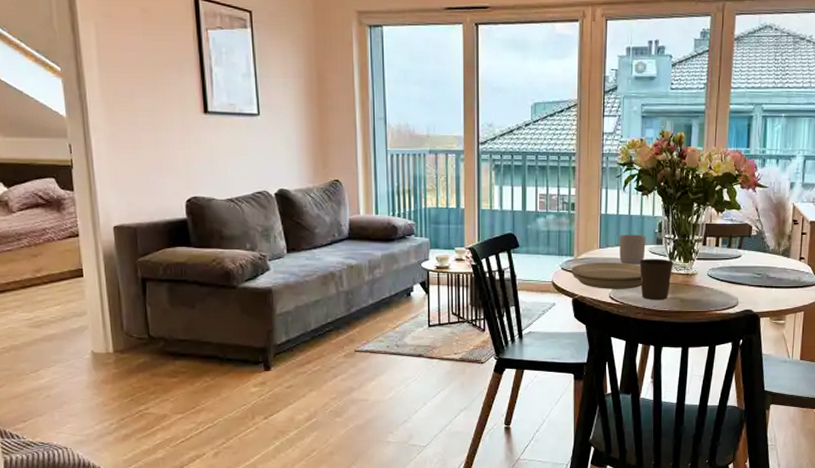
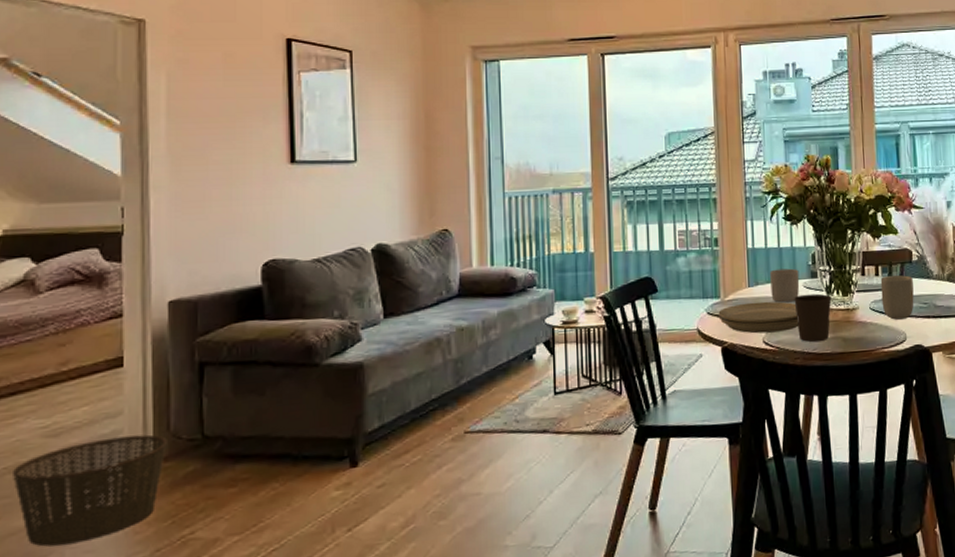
basket: none [10,331,122,409] -> present [13,434,167,547]
cup: none [719,246,750,286] -> present [880,275,914,320]

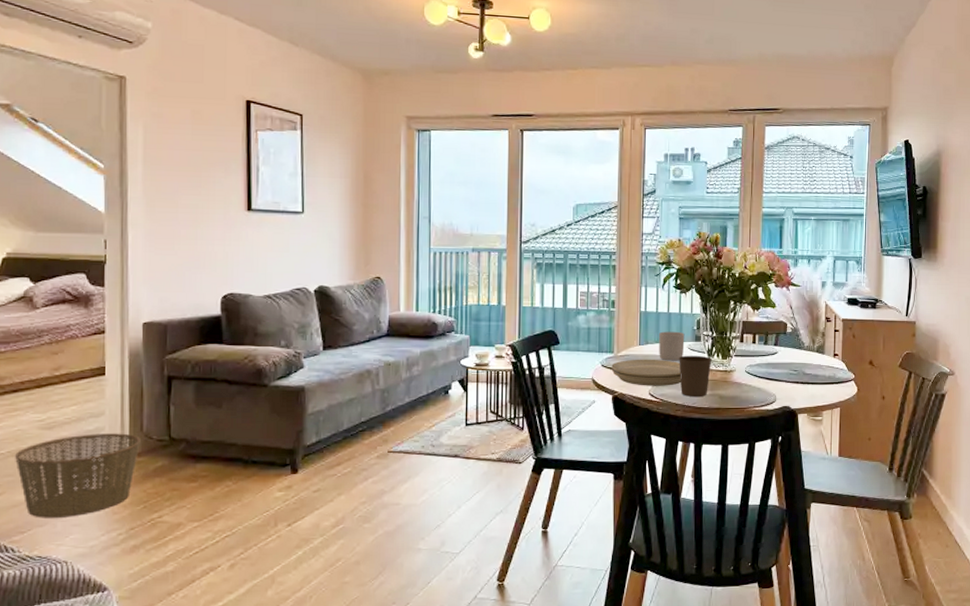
cup: present [880,275,914,320] -> none [756,343,786,383]

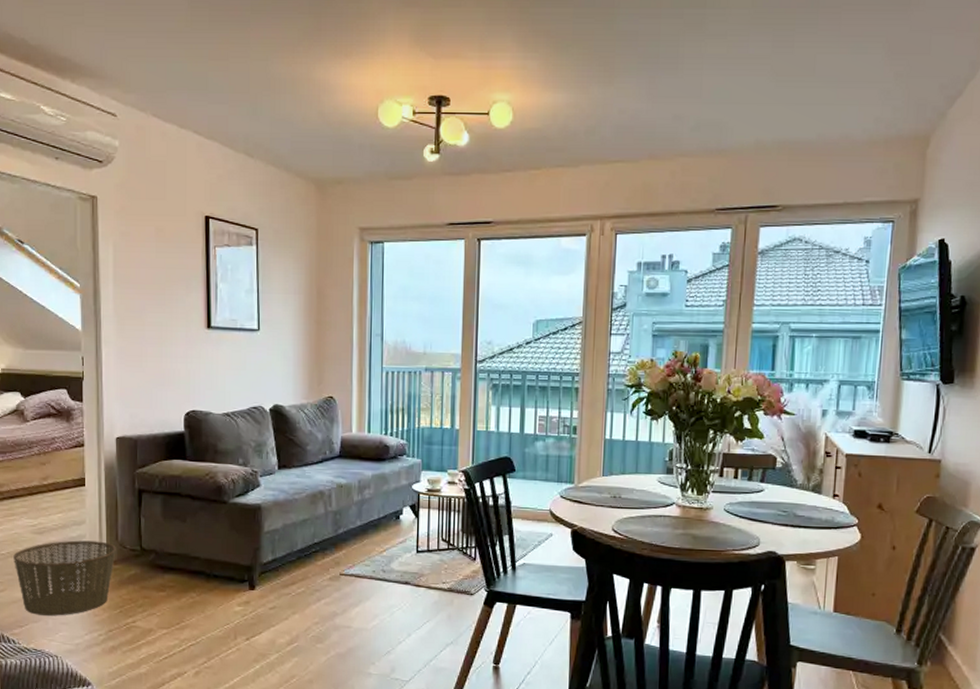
plate: present [611,359,682,386] -> none [571,491,650,522]
mug: present [659,331,685,361] -> none [624,462,655,495]
dixie cup: present [679,355,712,398] -> none [647,489,686,536]

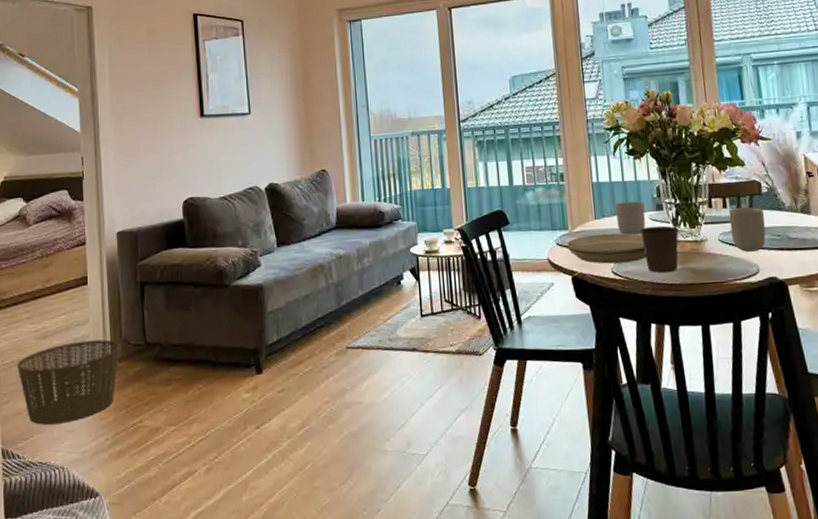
plate: none [571,491,650,522] -> present [567,233,647,264]
mug: none [624,462,655,495] -> present [615,201,646,235]
dixie cup: none [647,489,686,536] -> present [640,225,679,273]
cup: none [737,479,774,524] -> present [729,207,766,252]

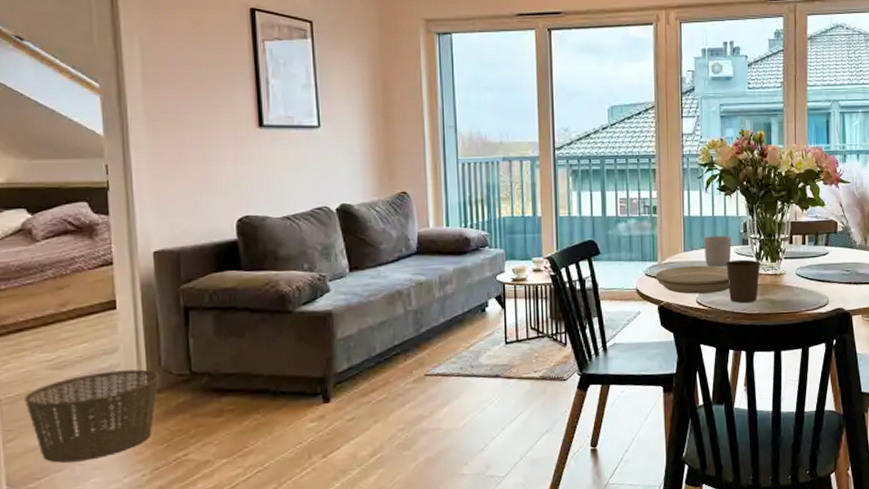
cup: present [729,207,766,252] -> none [807,244,837,285]

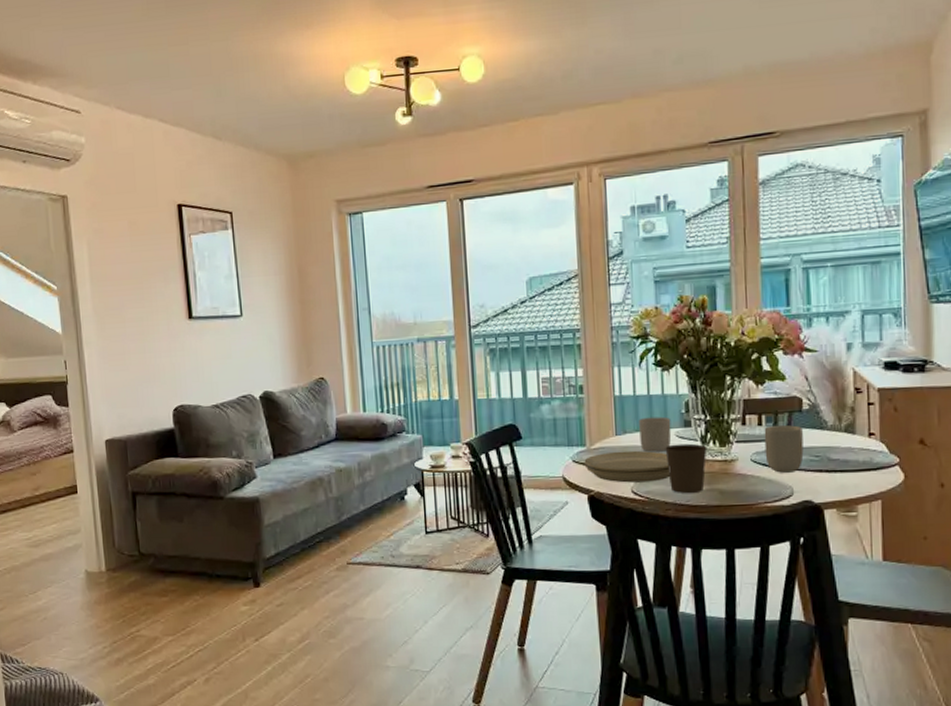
basket: present [25,369,159,463] -> none [10,549,114,632]
cup: none [807,244,837,285] -> present [764,425,804,473]

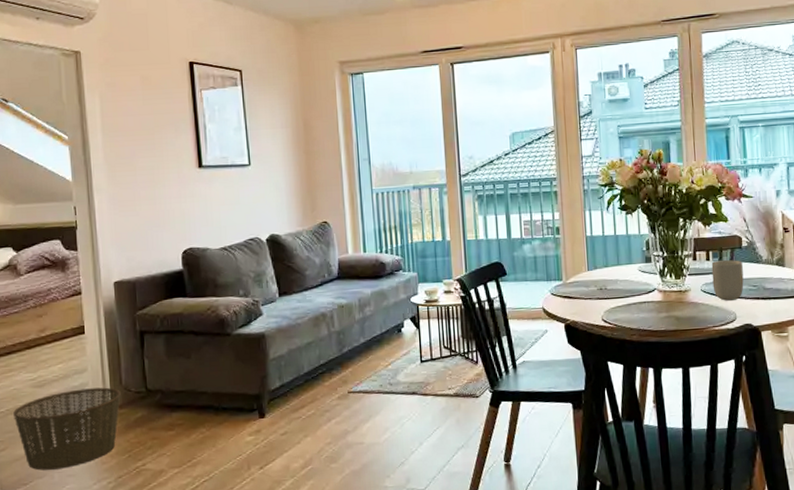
basket: none [10,549,114,632] -> present [13,387,121,471]
plate: present [584,450,671,483] -> none [561,283,635,313]
mug: present [639,416,672,452] -> none [607,254,635,285]
dixie cup: present [665,443,707,494] -> none [630,276,665,321]

